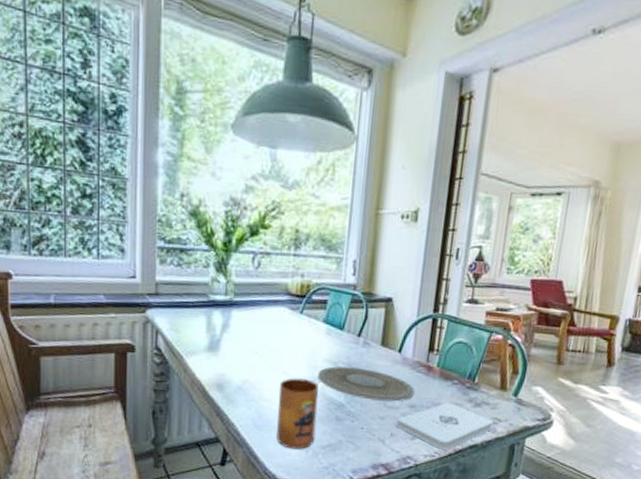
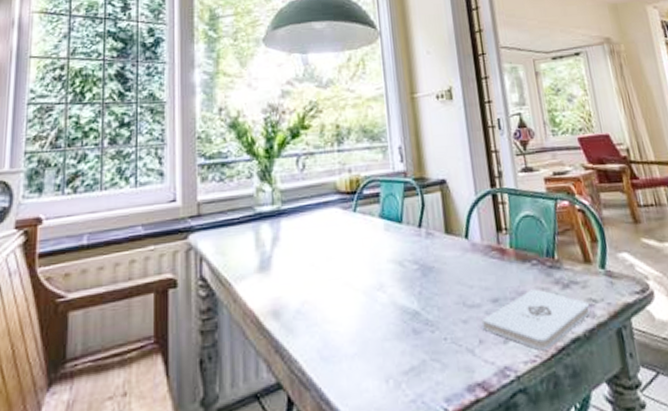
mug: present [277,378,319,449] -> none [342,287,394,382]
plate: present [318,366,415,402] -> none [383,263,494,301]

